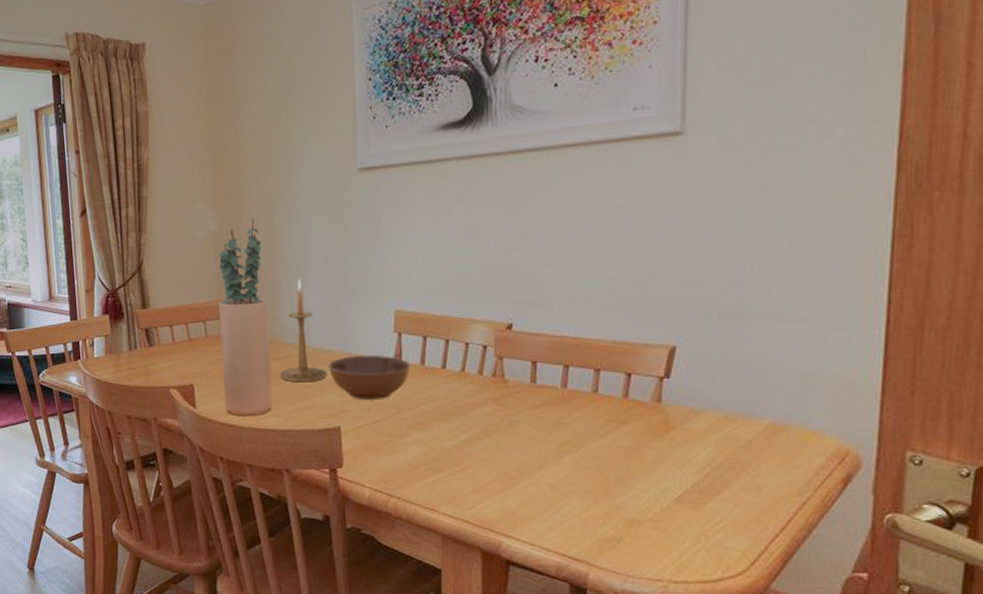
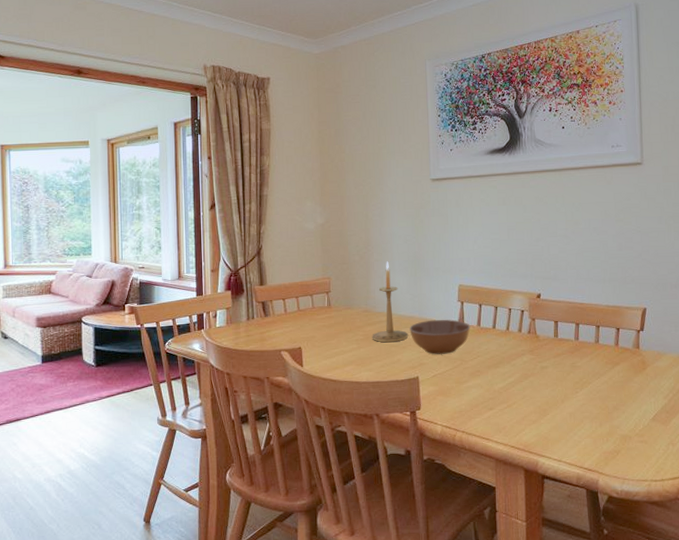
vase: present [218,218,273,417] -> none [323,214,366,373]

